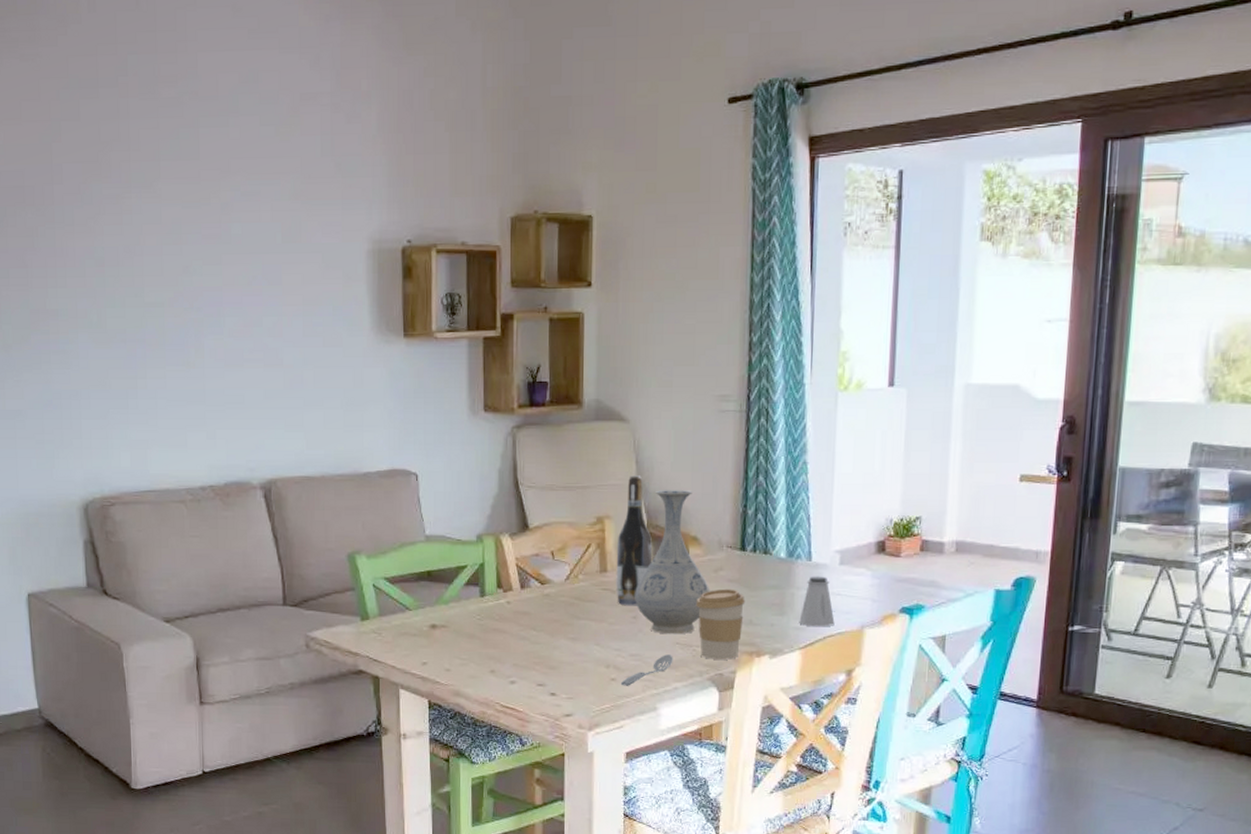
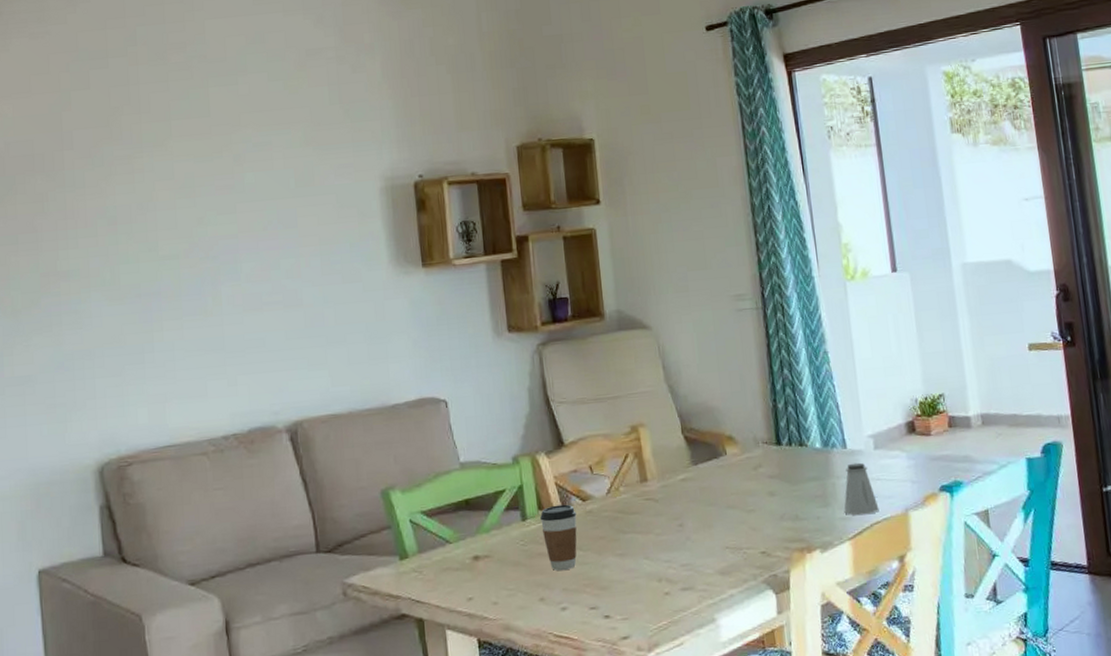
coffee cup: none [498,585,534,648] -> present [540,504,577,571]
wine bottle: present [616,476,653,606] -> none [654,380,692,514]
spoon: present [620,655,673,686] -> none [674,560,726,599]
vase: present [635,490,710,635] -> none [678,390,753,540]
coffee cup: present [696,589,746,660] -> none [739,485,790,561]

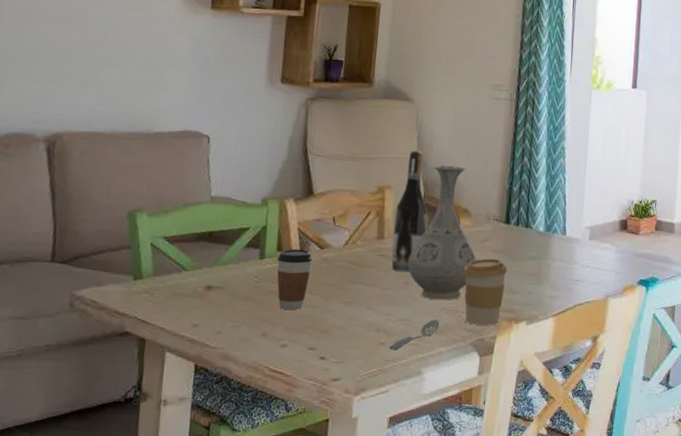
wine bottle: none [654,380,692,514] -> present [391,150,427,272]
spoon: none [674,560,726,599] -> present [388,320,440,350]
vase: none [678,390,753,540] -> present [408,165,477,301]
coffee cup: none [739,485,790,561] -> present [463,258,508,326]
saltshaker: present [844,462,879,516] -> none [553,249,584,296]

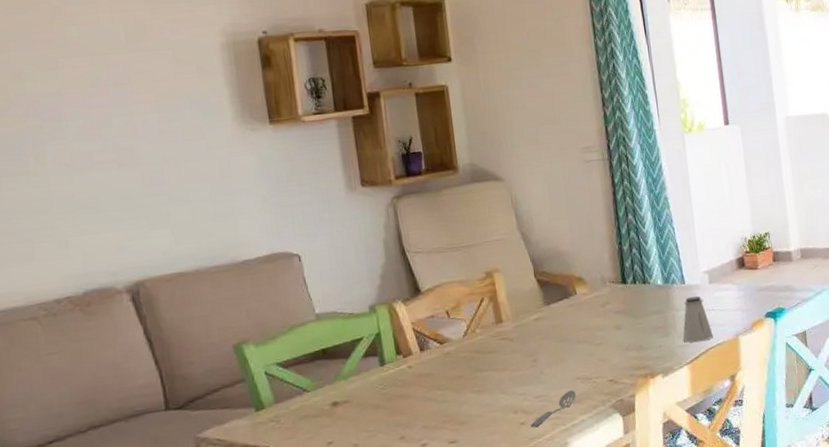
coffee cup: present [276,249,313,311] -> none [398,347,436,410]
wine bottle: present [391,150,427,272] -> none [508,228,544,351]
vase: present [408,165,477,301] -> none [531,236,601,372]
coffee cup: present [463,258,508,326] -> none [589,319,635,388]
saltshaker: none [553,249,584,296] -> present [682,296,714,343]

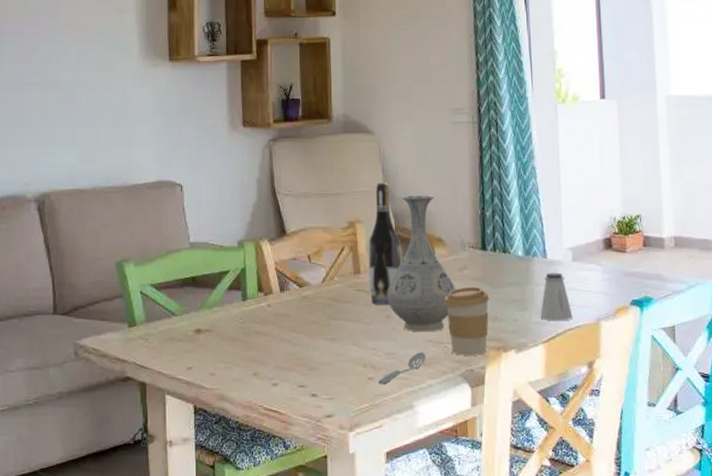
wine bottle: none [508,228,544,351] -> present [368,182,402,306]
vase: none [531,236,601,372] -> present [387,195,457,332]
coffee cup: none [589,319,635,388] -> present [444,286,490,356]

